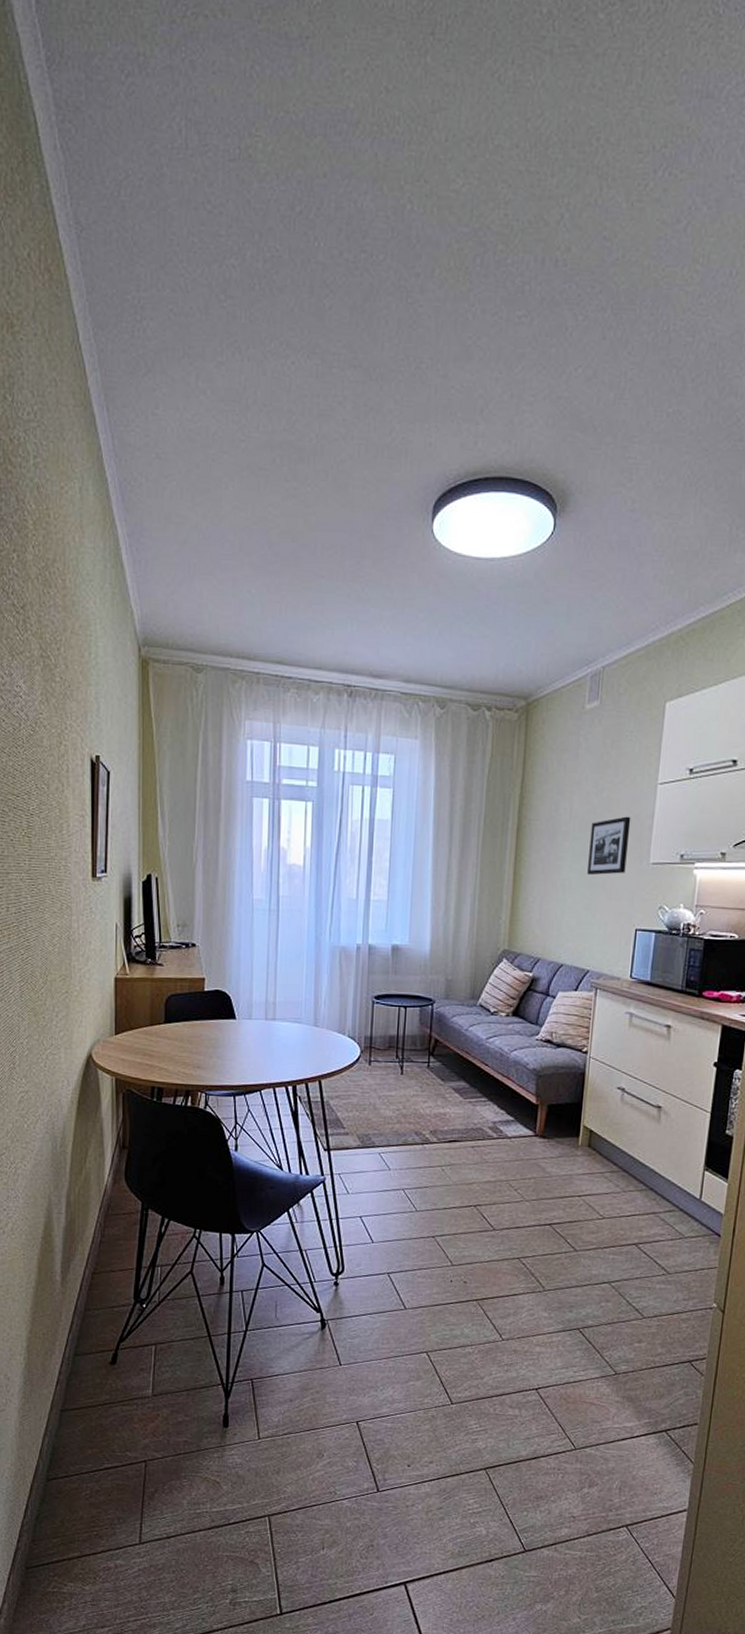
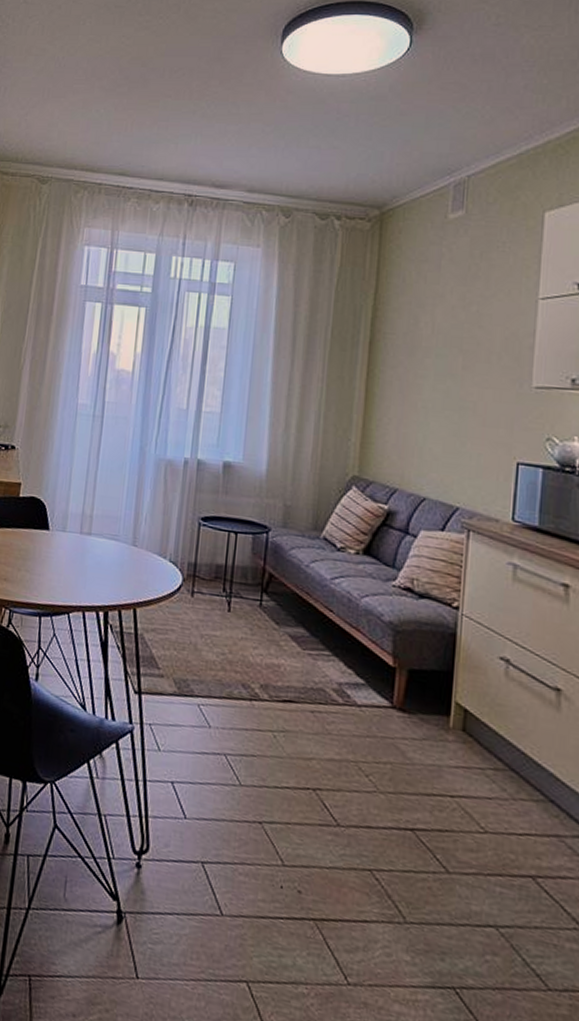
picture frame: present [587,816,631,876] -> none [454,333,507,398]

